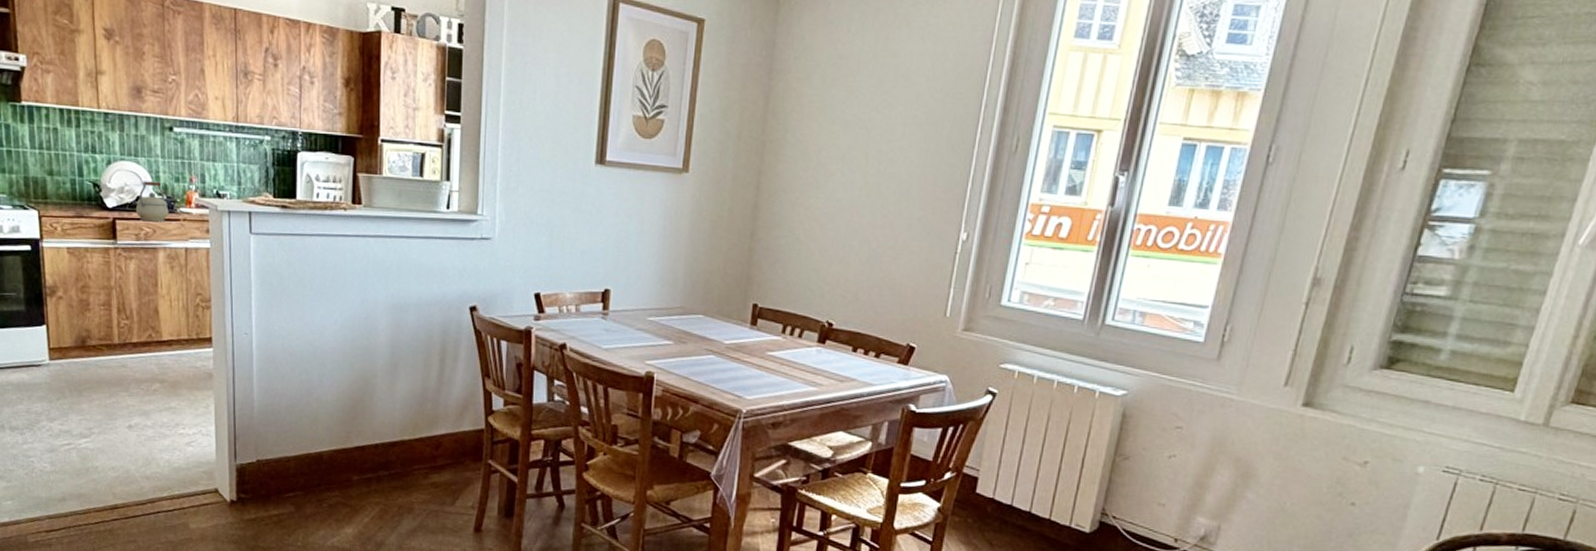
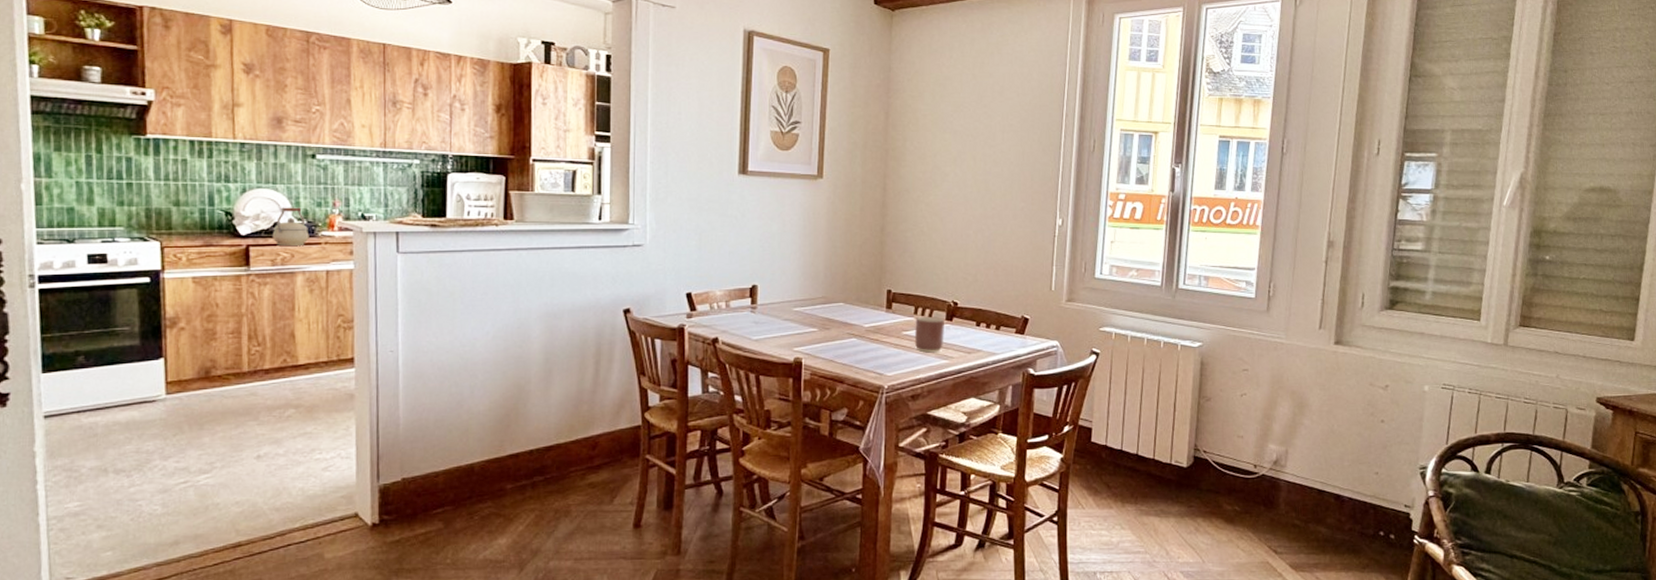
mug: none [779,337,817,378] -> present [914,317,945,353]

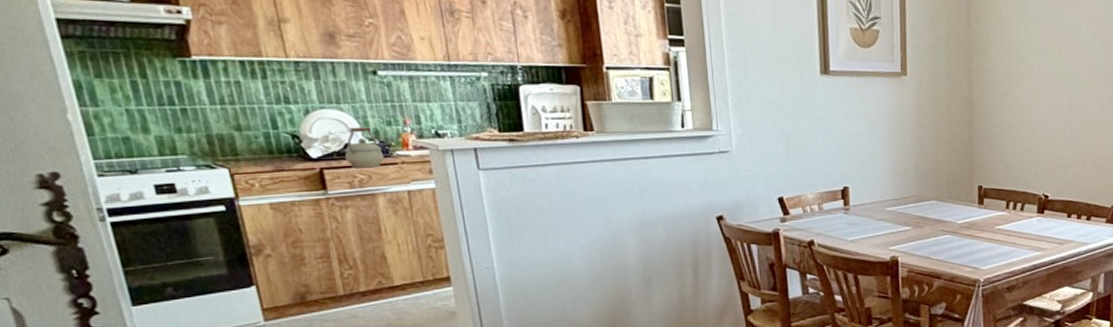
mug: present [914,317,945,353] -> none [1007,210,1037,246]

